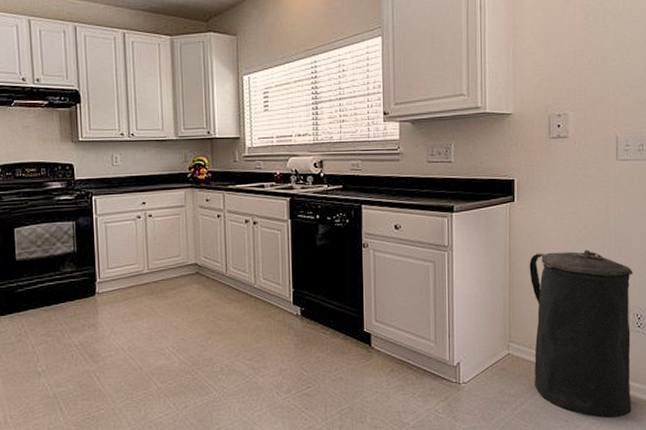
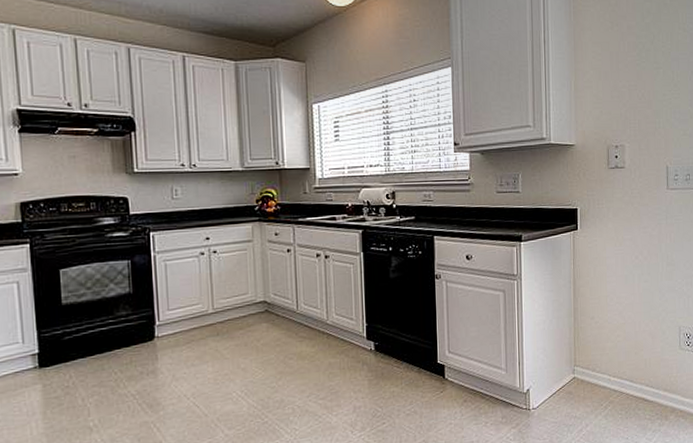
trash can: present [529,250,634,419] -> none [592,274,683,434]

